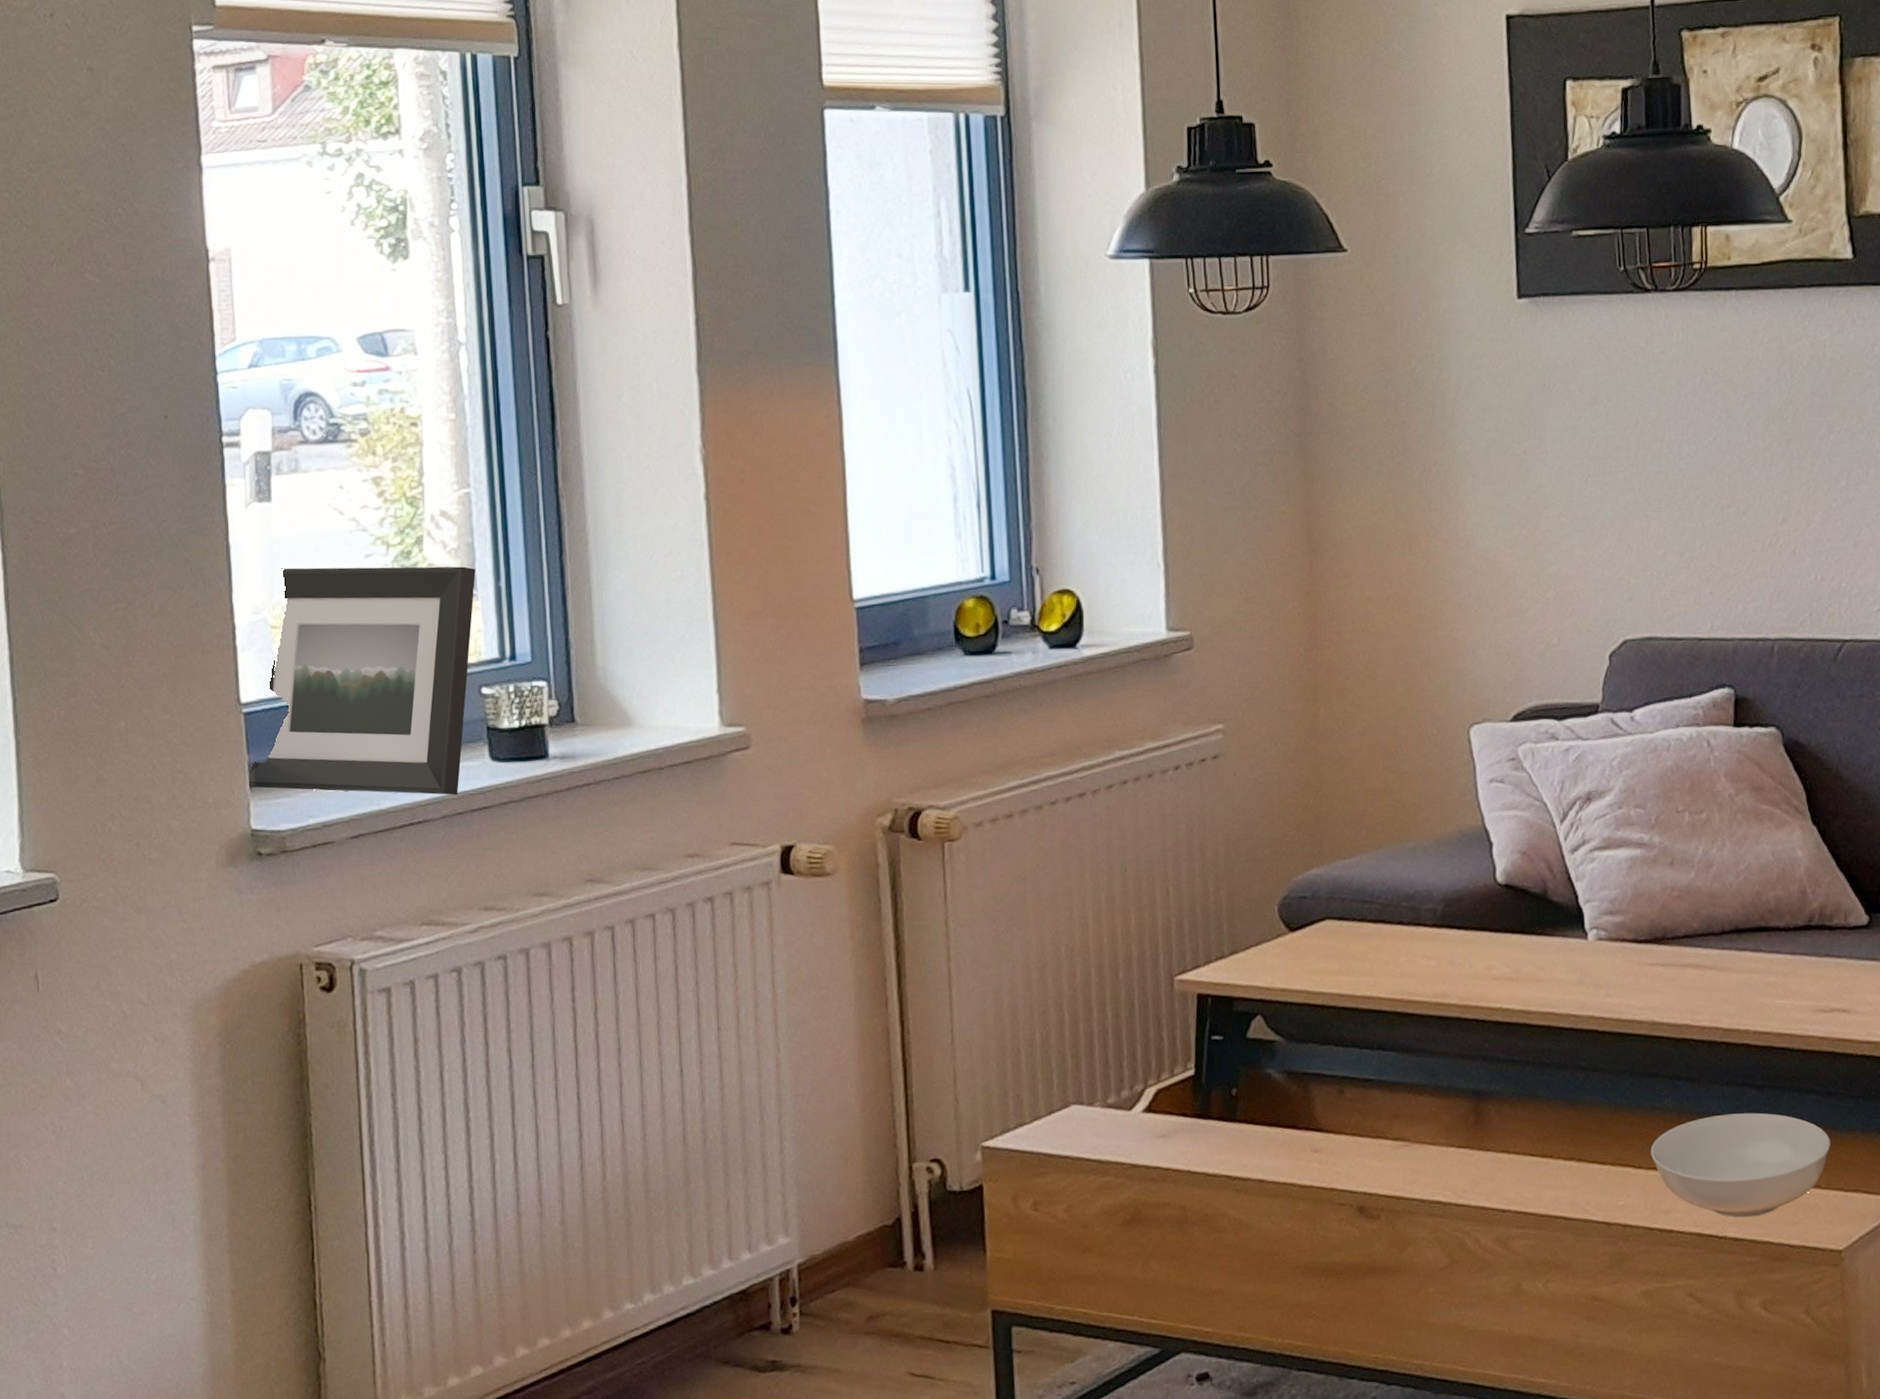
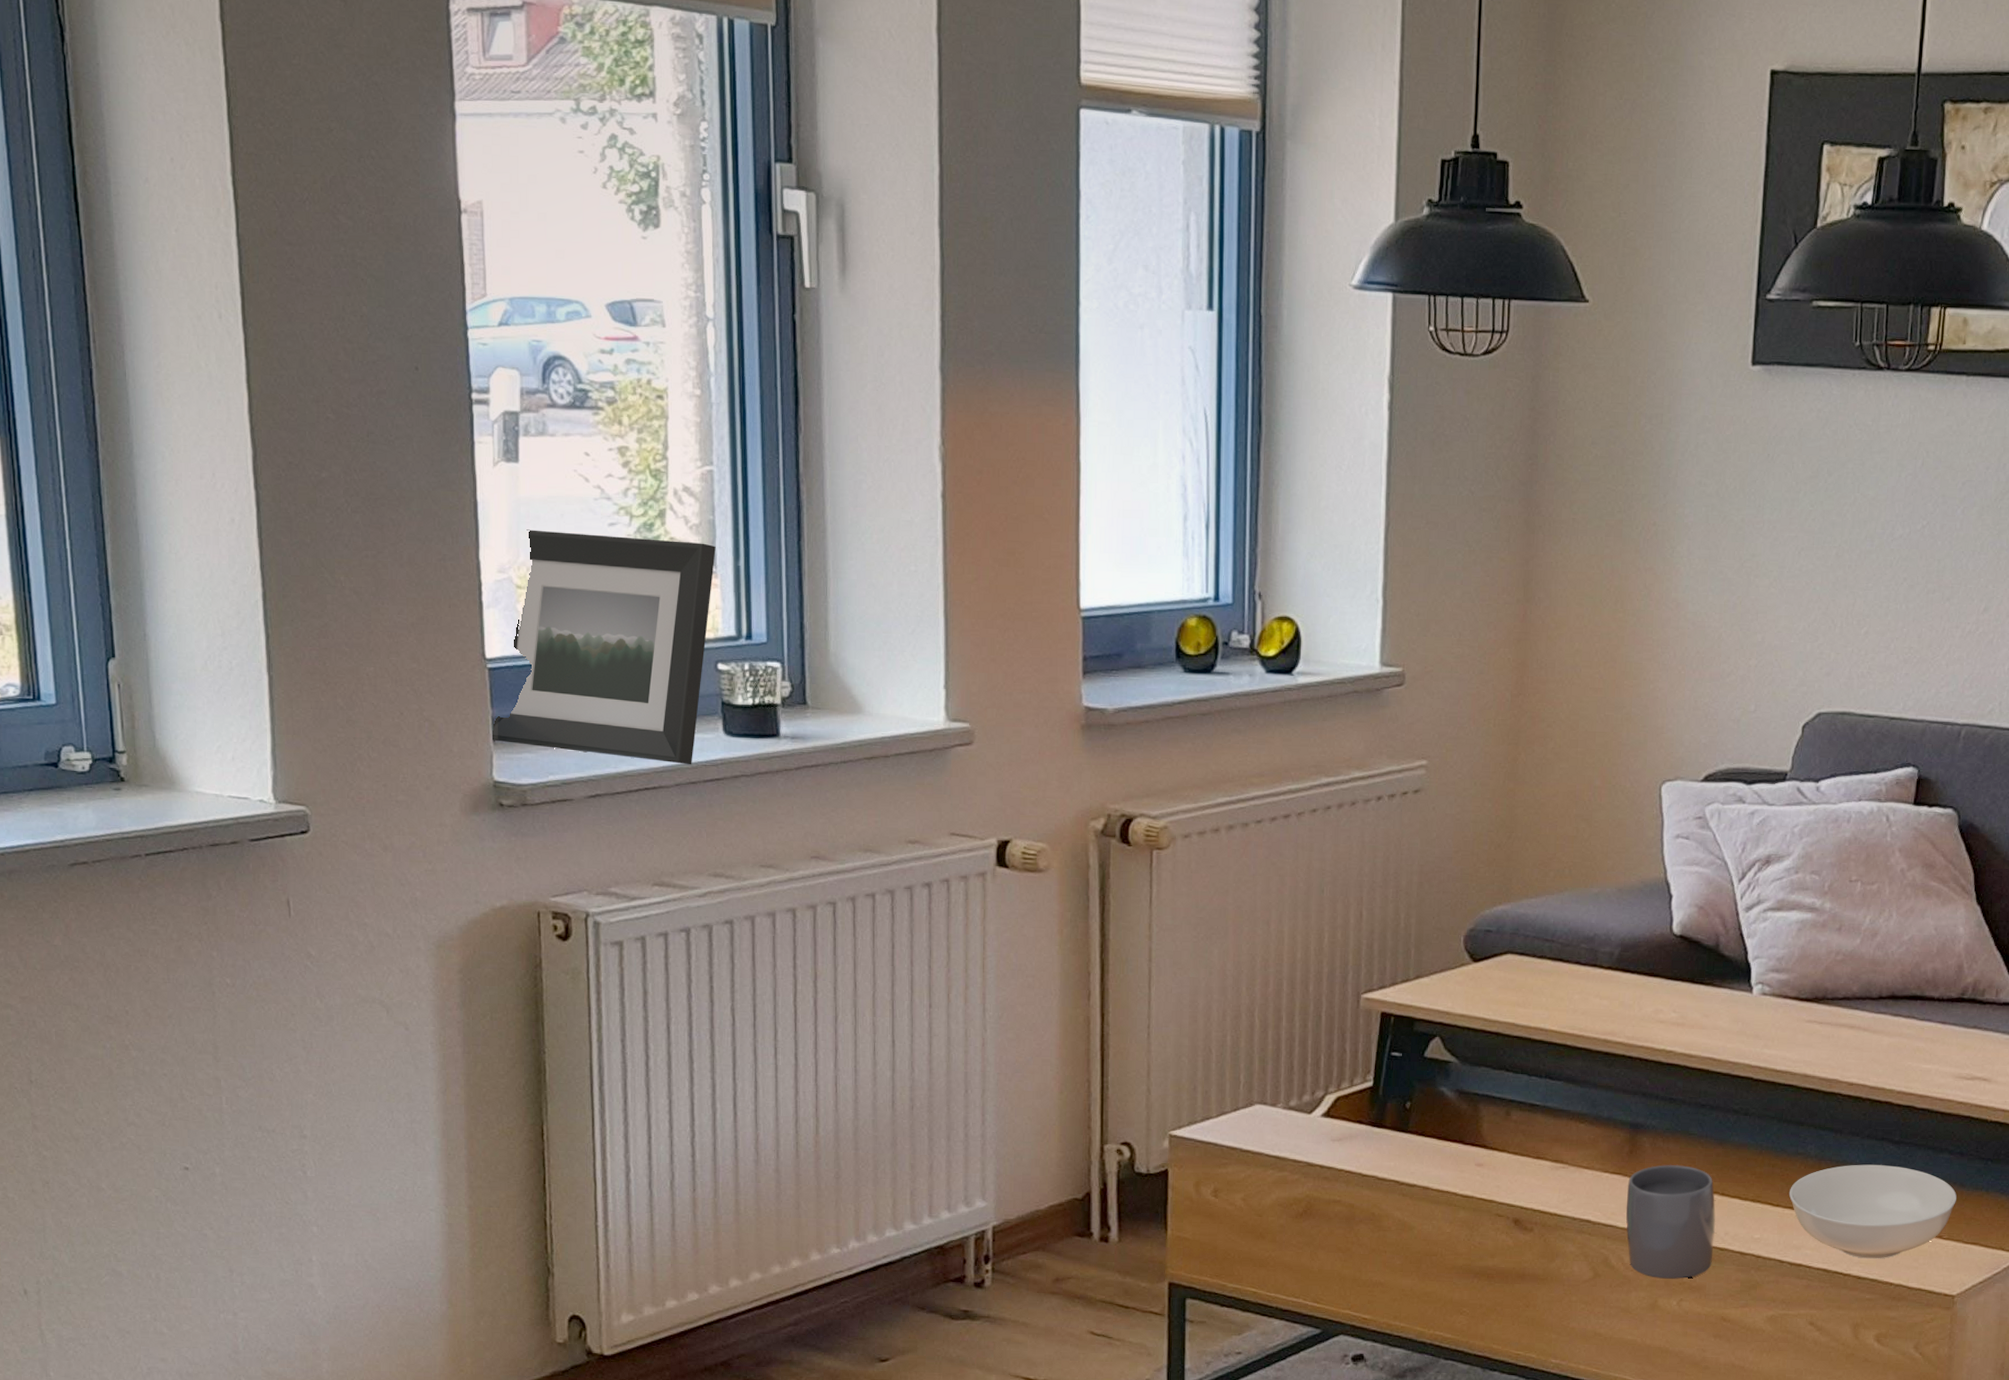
mug: none [1476,1132,1576,1260] -> present [1626,1165,1716,1279]

